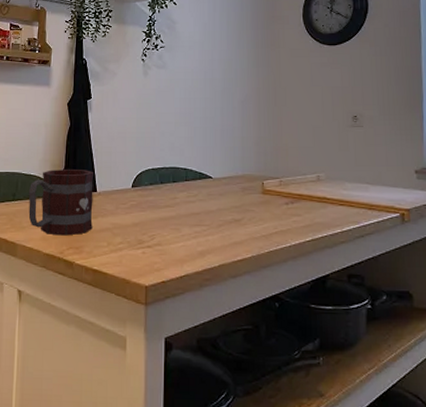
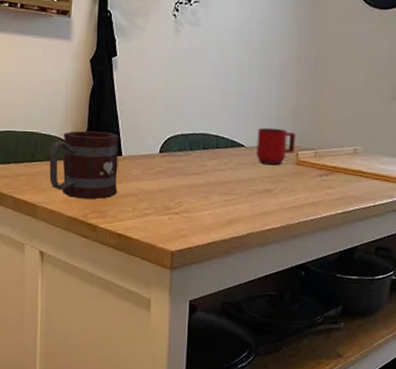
mug: none [223,159,260,196] -> present [256,127,295,166]

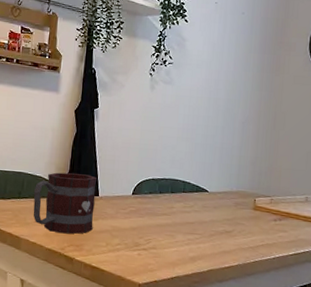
mug: present [256,127,295,166] -> none [218,175,254,210]

